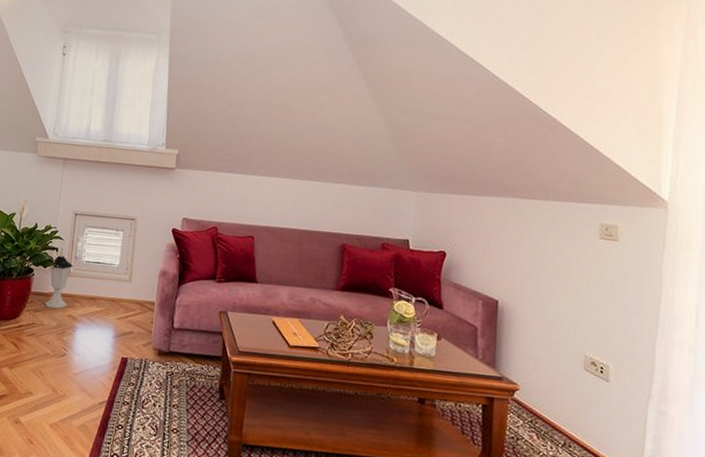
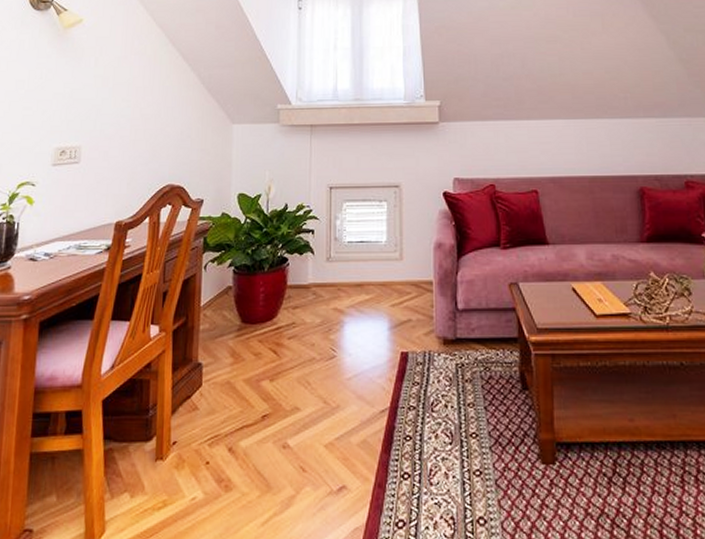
lantern: present [44,247,74,309] -> none [304,228,334,302]

